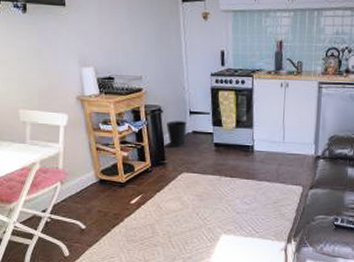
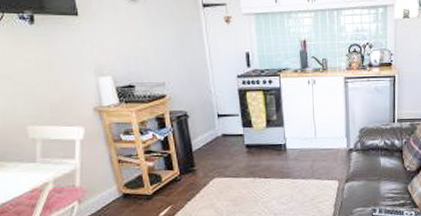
wastebasket: present [167,121,187,147] -> none [194,125,216,152]

